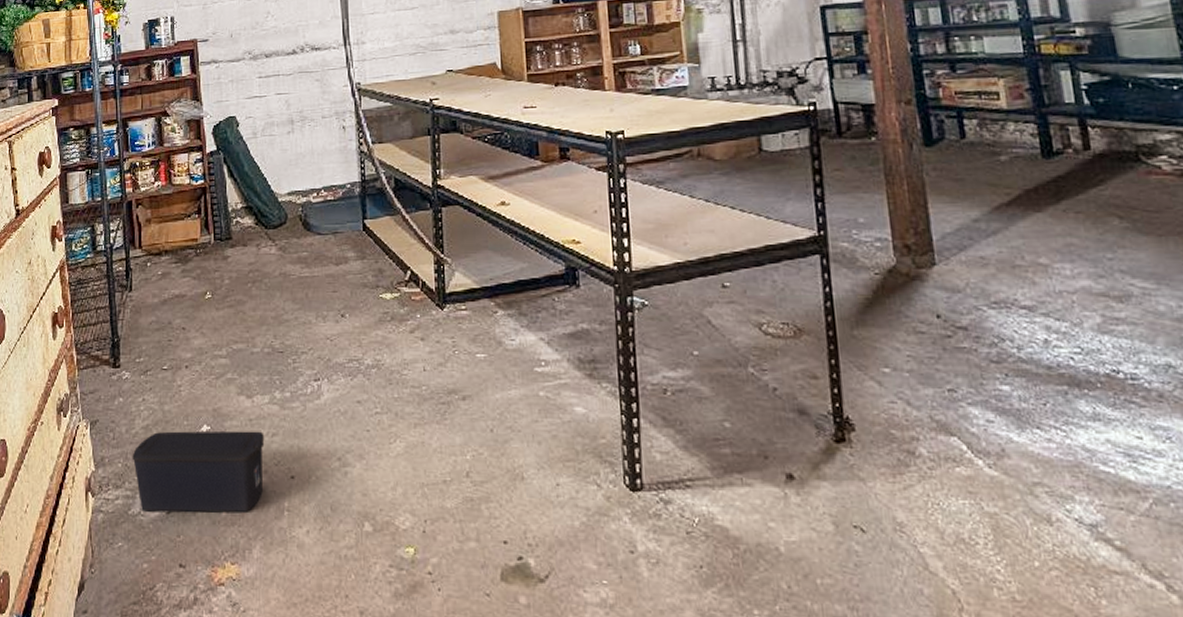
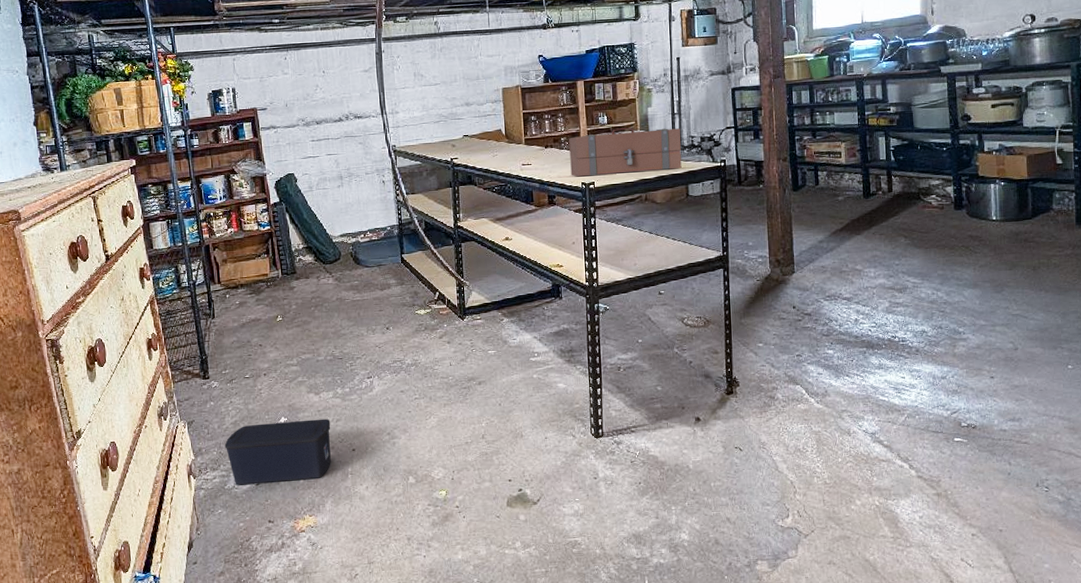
toolbox: none [587,60,750,124] -> present [569,128,682,177]

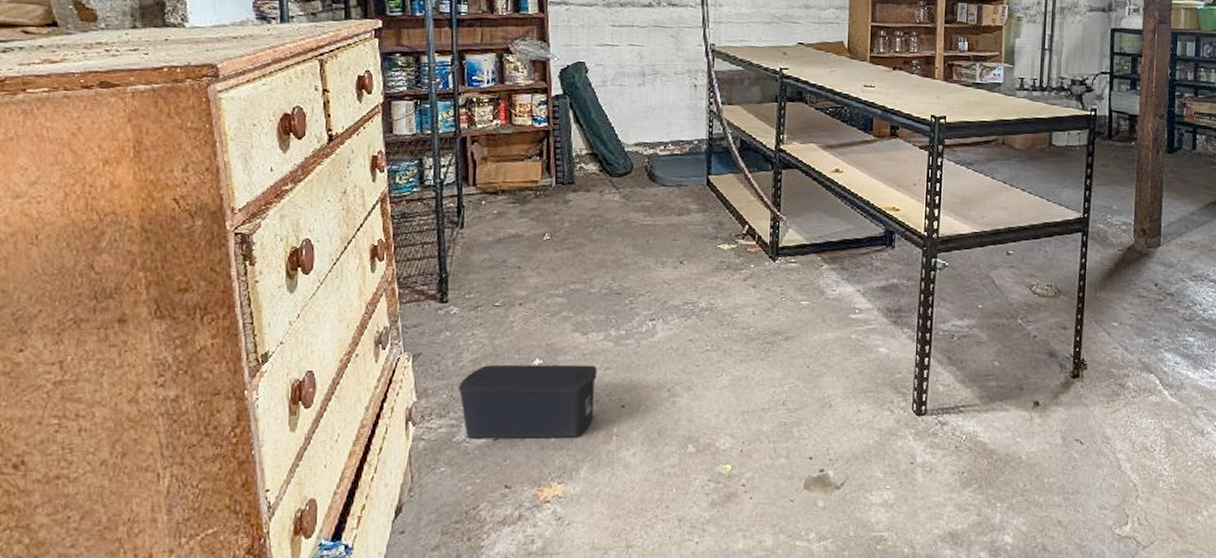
toolbox: present [569,128,682,177] -> none [920,58,1050,113]

